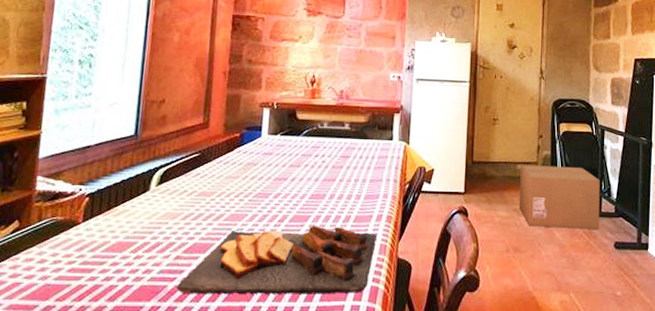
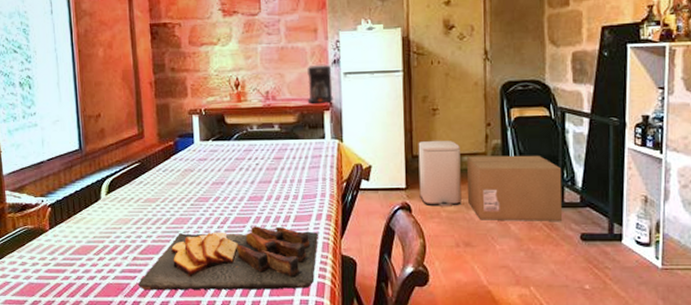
coffee maker: none [379,69,406,107] -> present [307,64,333,104]
pedal bin: none [476,148,515,212] -> present [418,140,462,207]

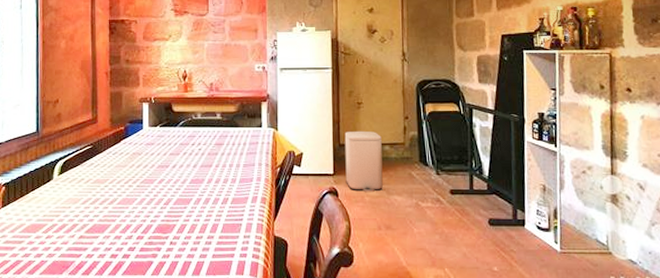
food platter: present [138,226,319,291] -> none [83,208,254,269]
coffee maker: present [307,64,333,104] -> none [247,60,270,96]
box: present [467,155,563,221] -> none [388,146,472,207]

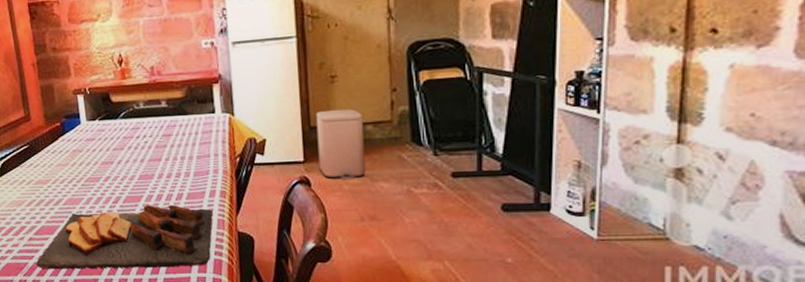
food platter: none [83,208,254,269] -> present [36,204,214,270]

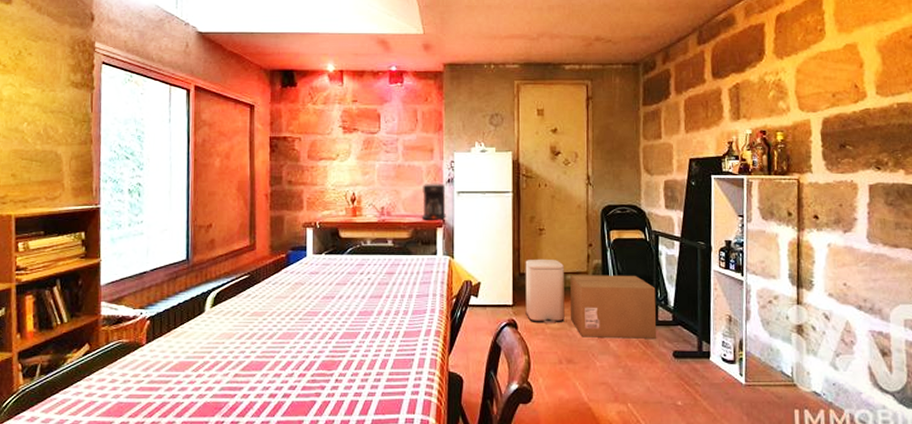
food platter: present [36,204,214,270] -> none [238,342,427,410]
coffee maker: none [193,34,222,77] -> present [421,183,446,221]
box: none [370,121,480,193] -> present [570,275,657,339]

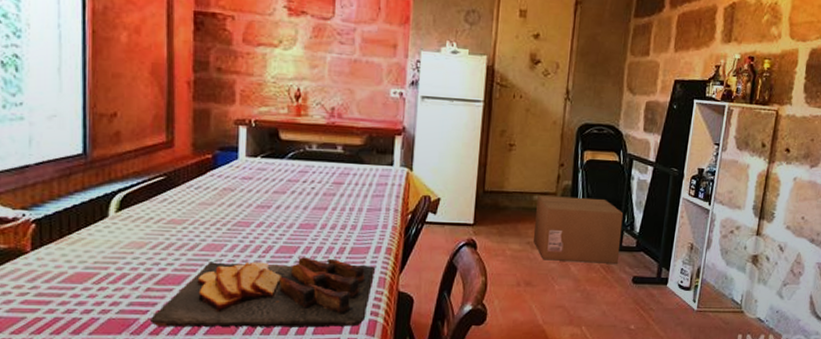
food platter: none [238,342,427,410] -> present [151,257,376,328]
coffee maker: present [421,183,446,221] -> none [378,84,409,128]
pedal bin: present [525,259,565,323] -> none [486,176,532,245]

